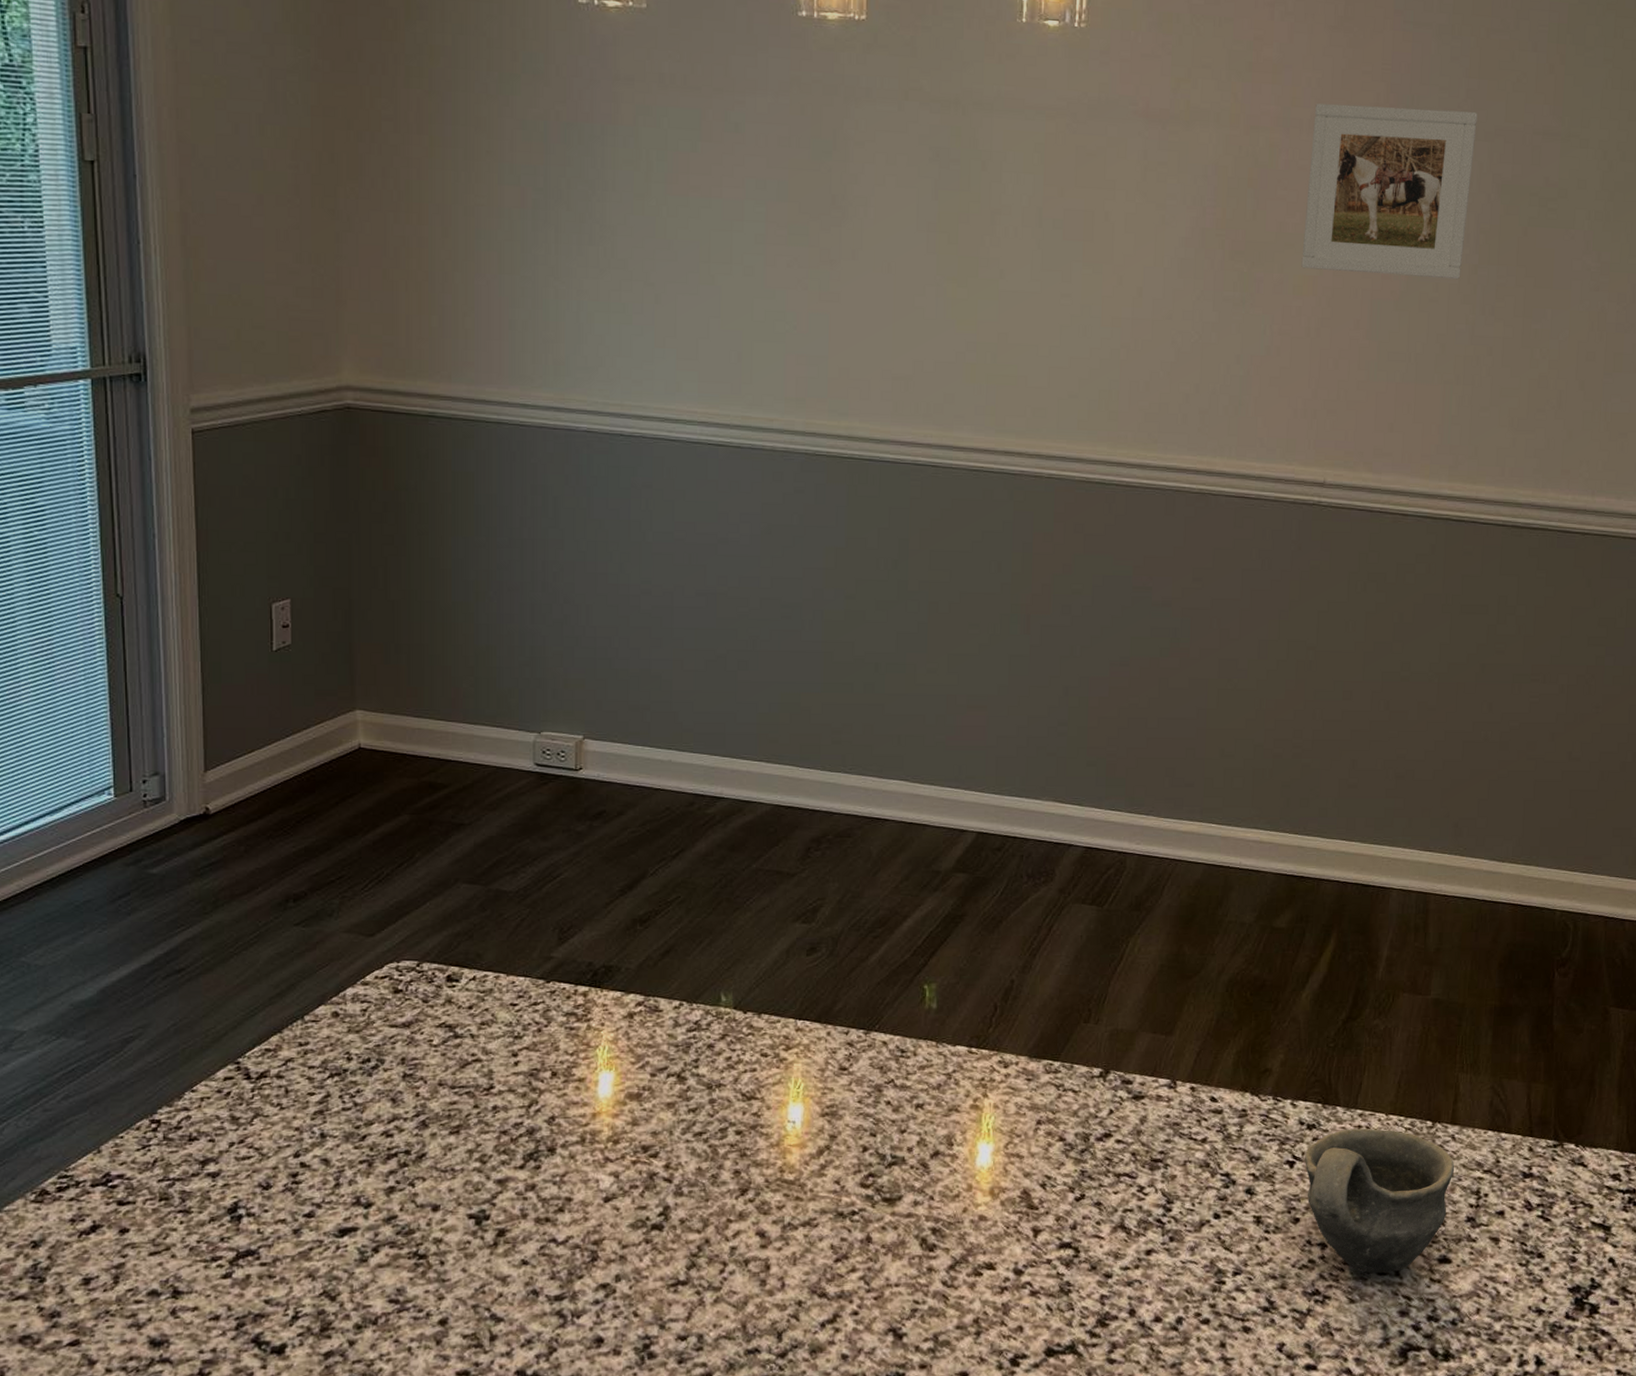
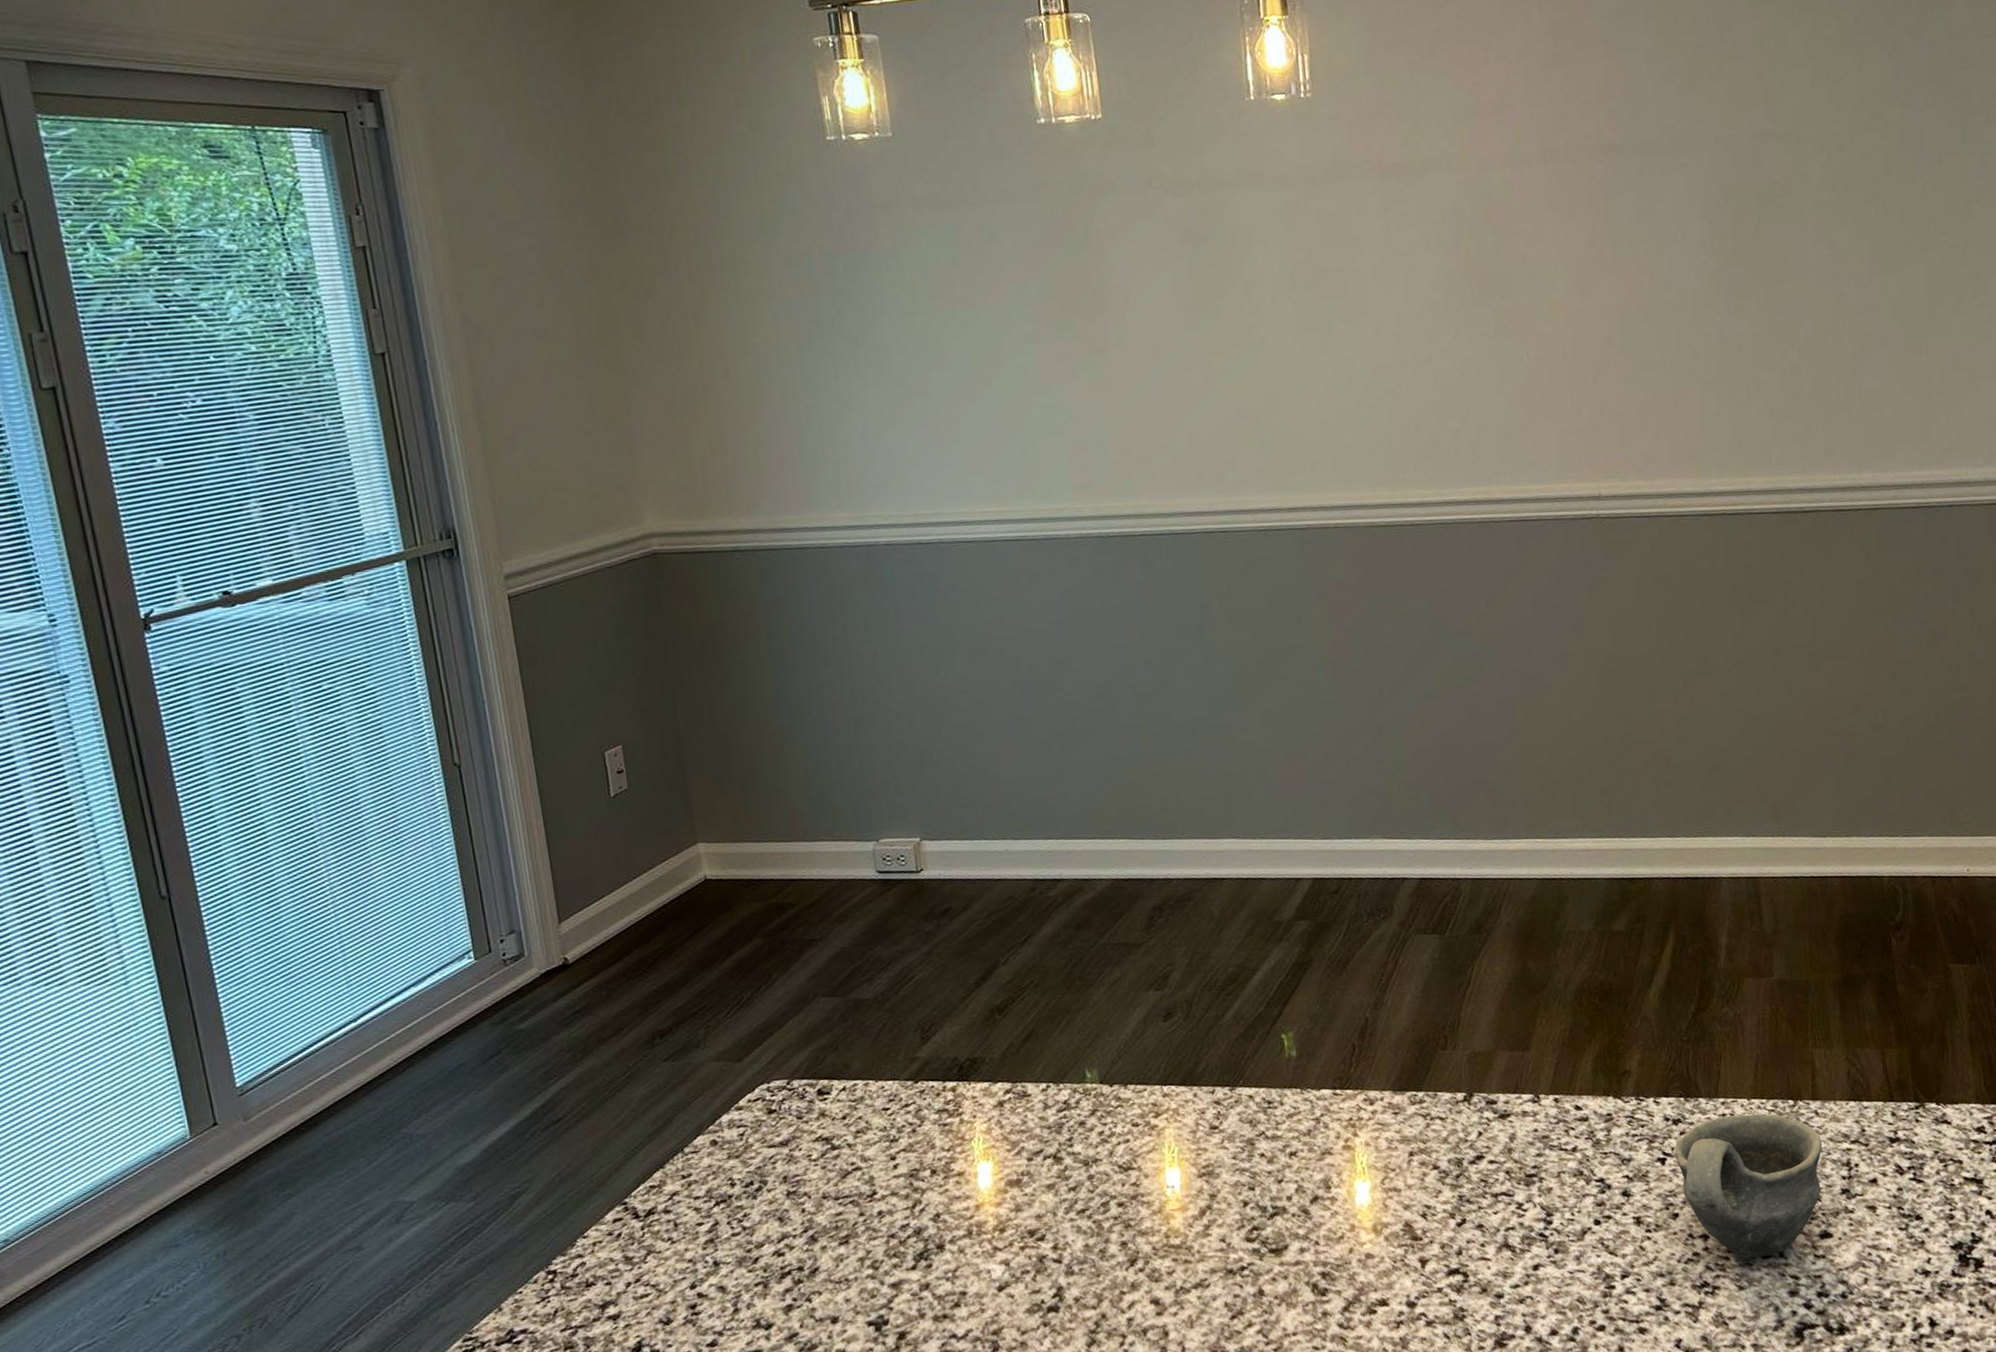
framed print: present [1301,103,1478,280] -> none [1540,124,1702,295]

